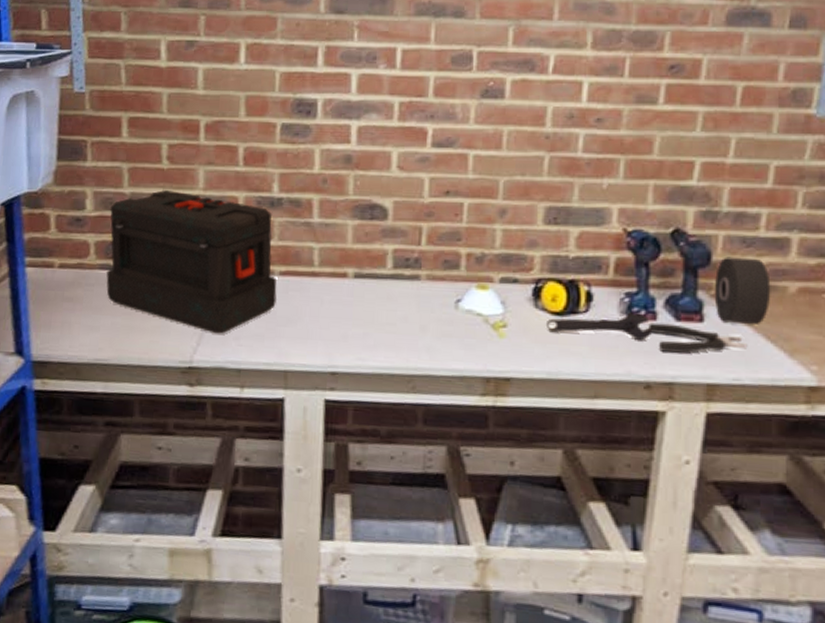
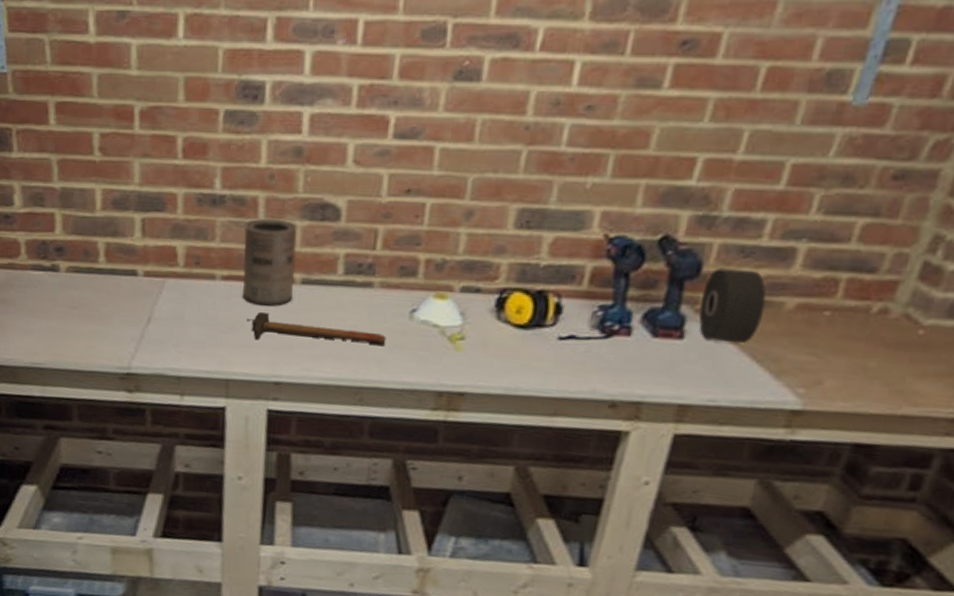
toolbox: present [106,190,277,334] -> none [39,185,219,340]
paint can: none [299,217,349,299] -> present [243,217,298,307]
hammer: none [304,304,435,335] -> present [247,311,387,347]
wrench: present [545,311,653,341] -> none [507,325,626,358]
pliers: present [648,322,748,353] -> none [621,338,730,372]

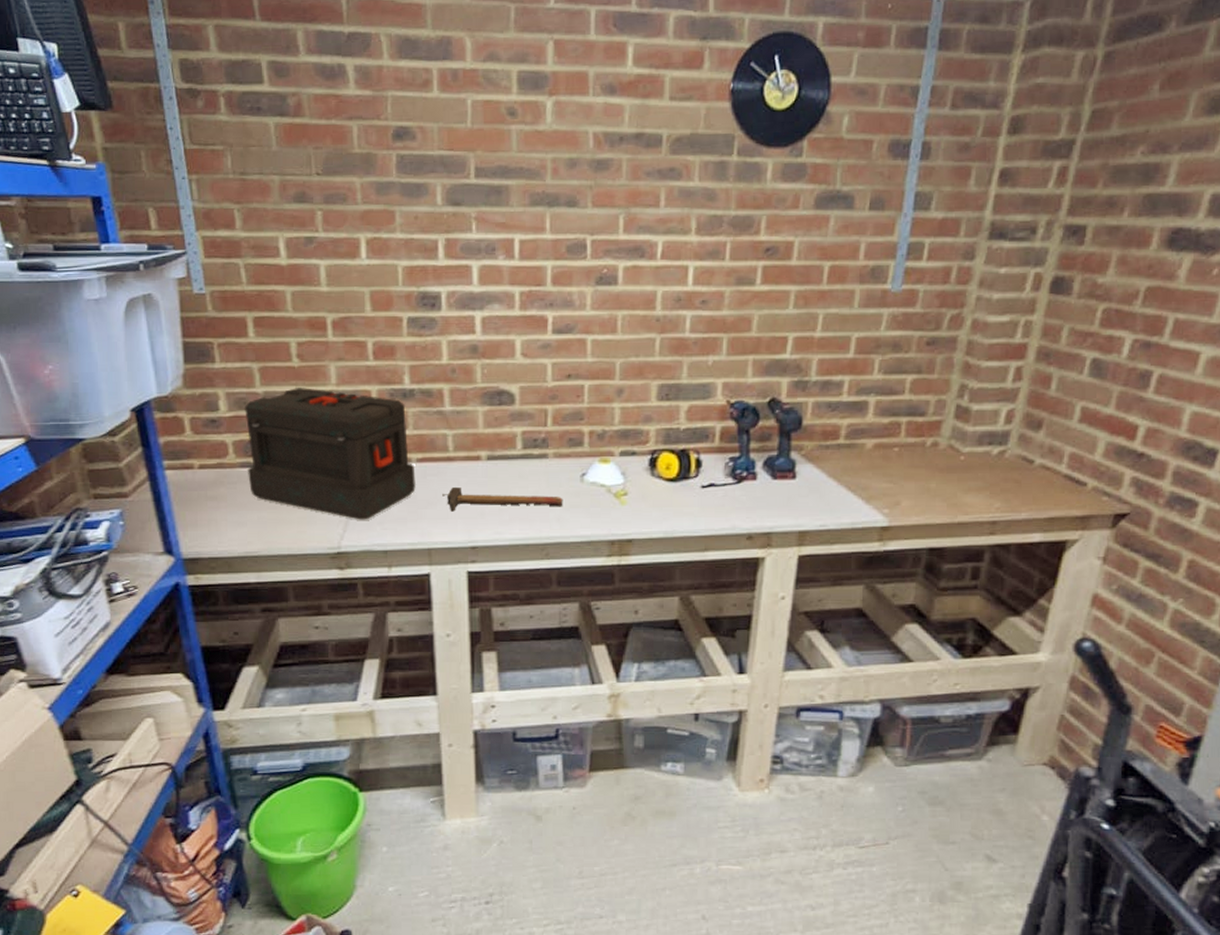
toolbox: none [39,185,219,340] -> present [245,388,416,520]
paint can: present [243,217,298,307] -> none [434,406,481,481]
duct tape: present [698,268,767,344] -> none [804,420,852,479]

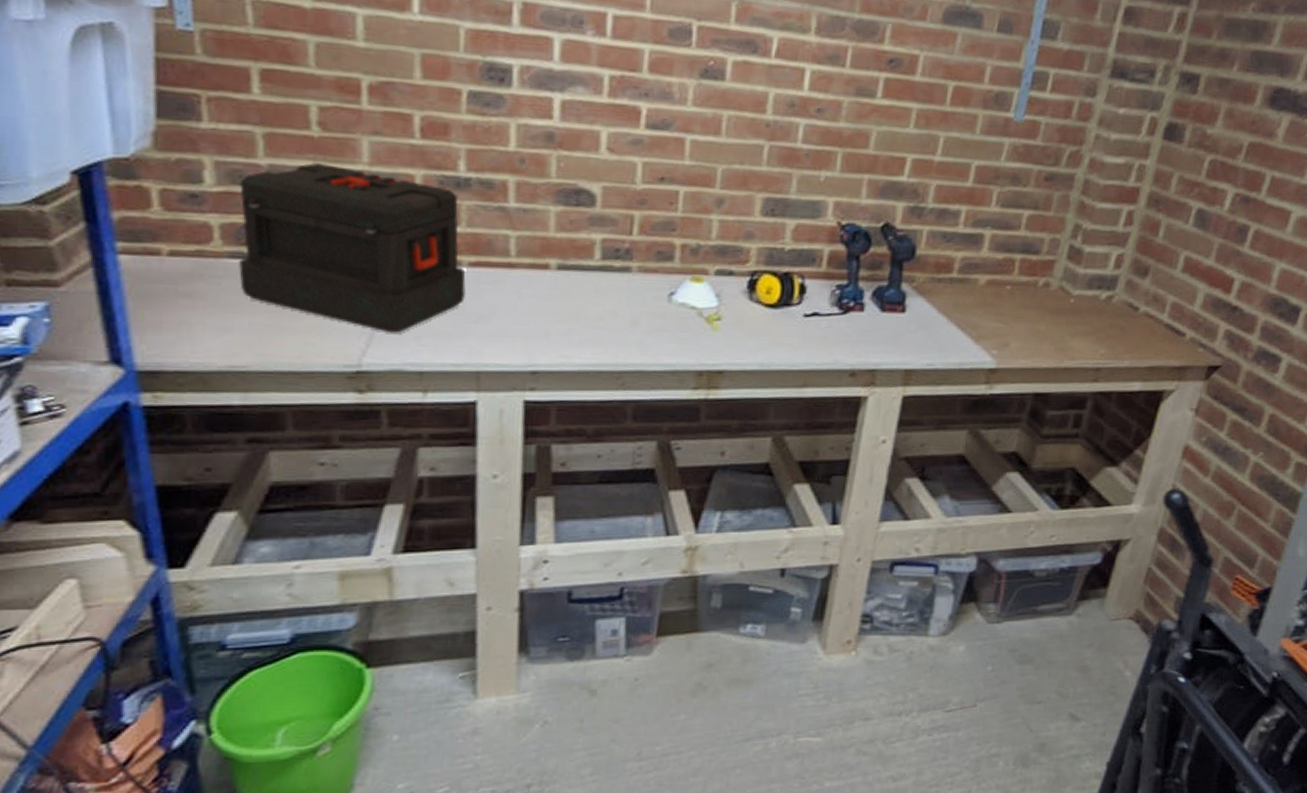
hammer: present [442,486,563,512] -> none [498,298,646,330]

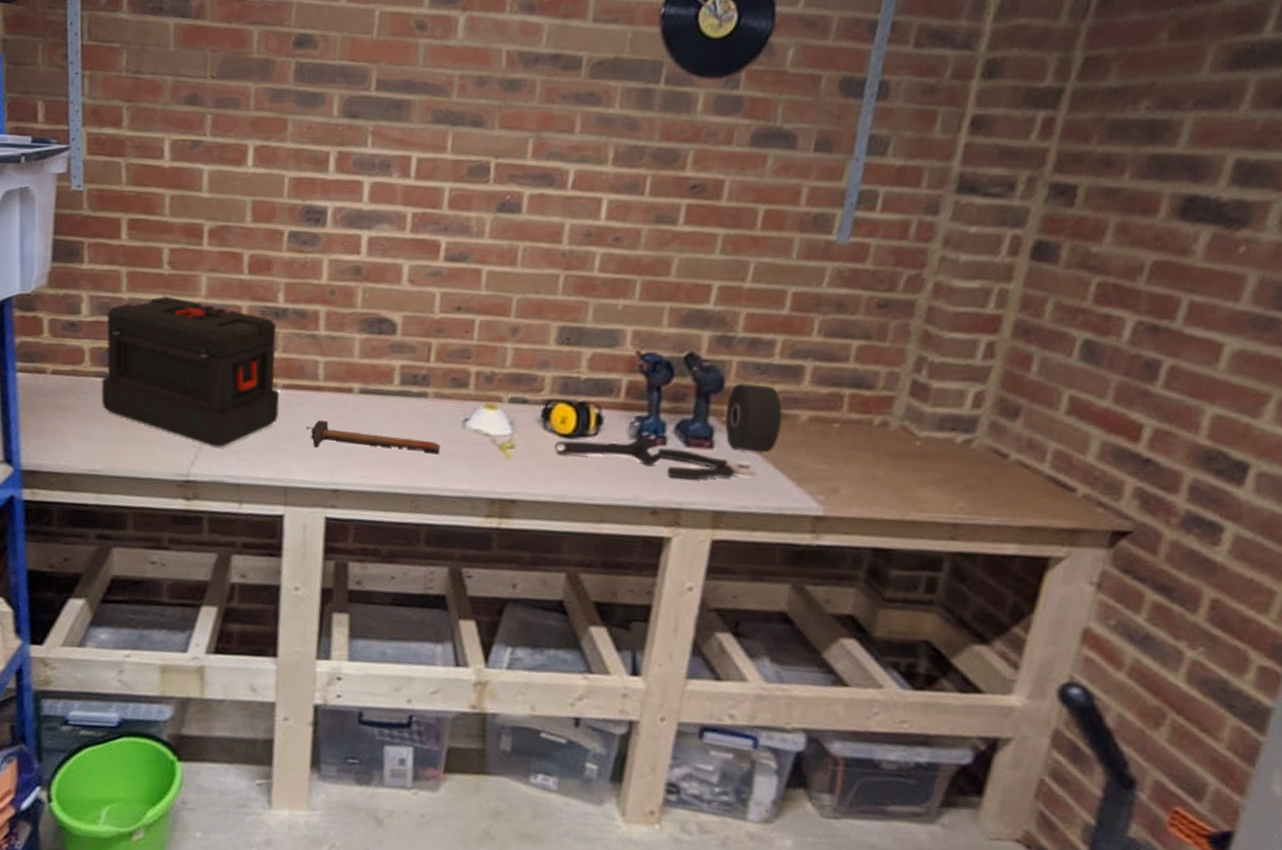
hammer: none [498,298,646,330] -> present [306,419,441,455]
wrench: none [759,303,860,332] -> present [554,435,662,466]
pliers: none [856,313,942,342] -> present [658,447,756,479]
duct tape: none [916,251,965,315] -> present [725,383,783,453]

